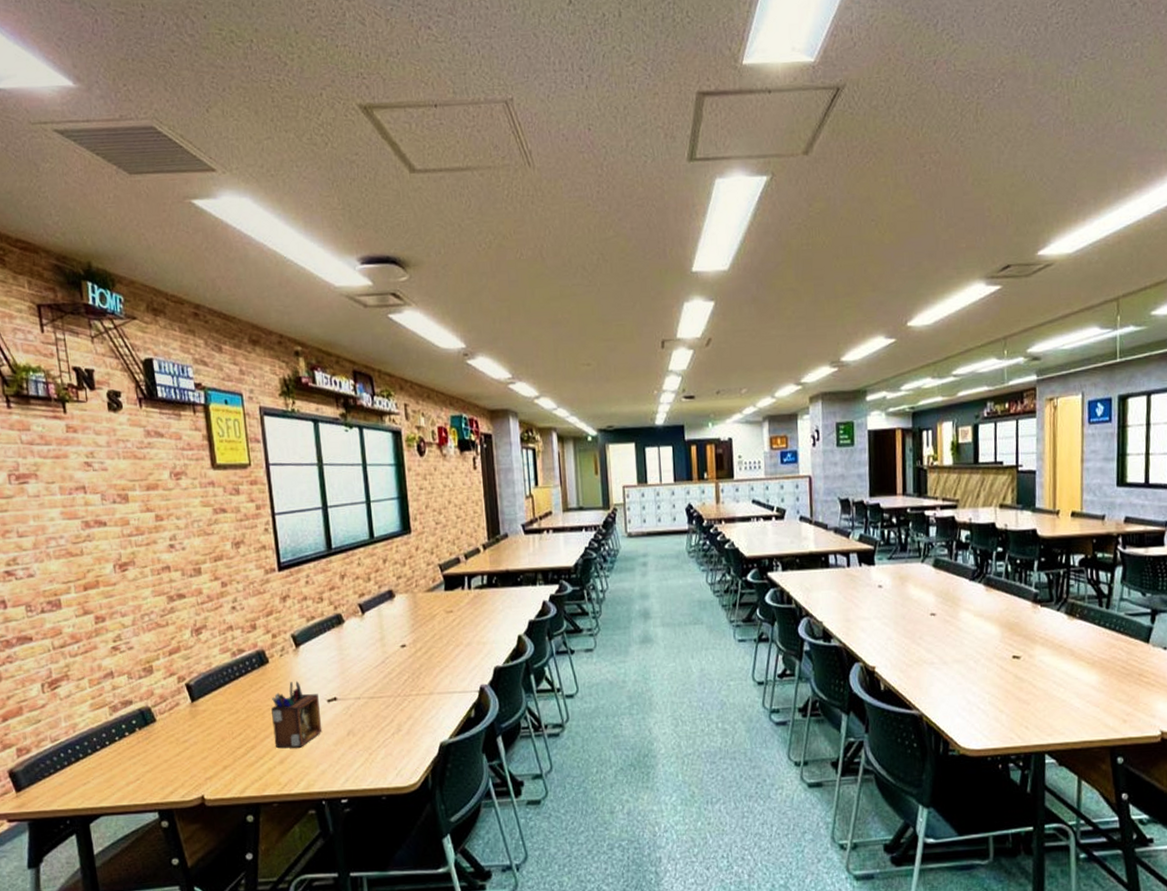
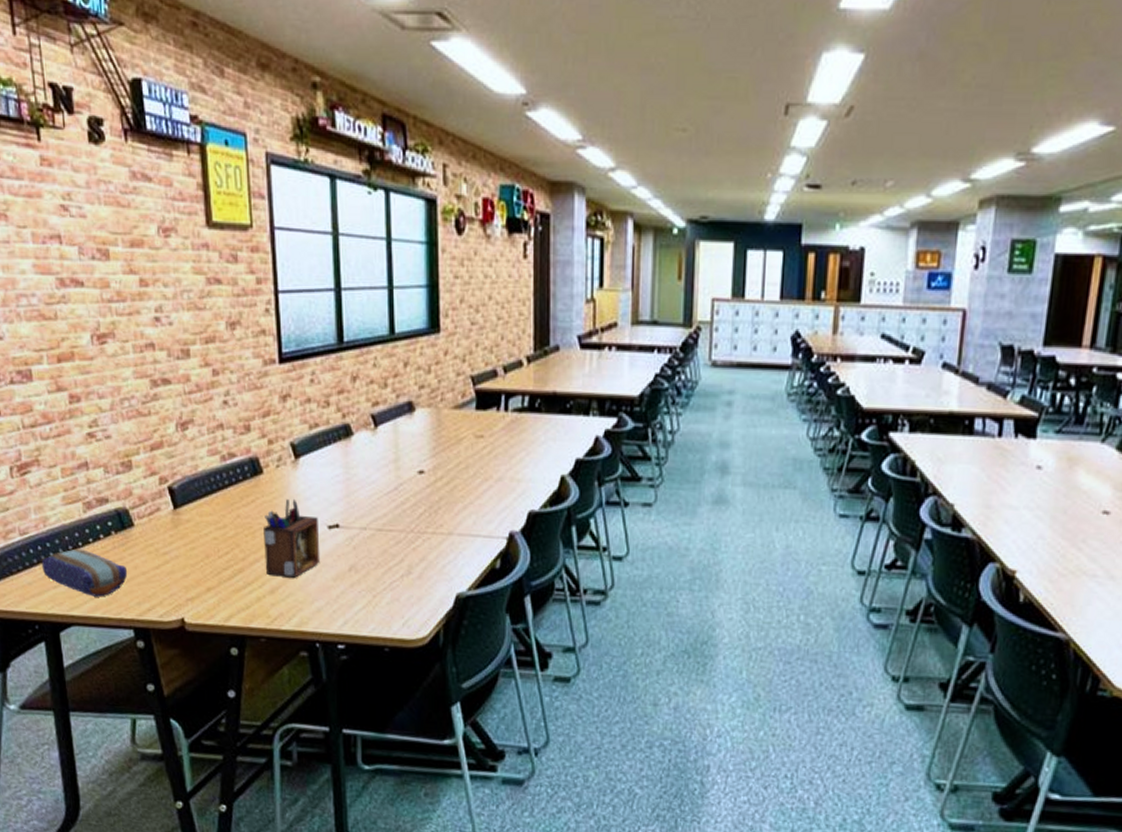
pencil case: none [71,747,152,788] -> present [41,548,128,597]

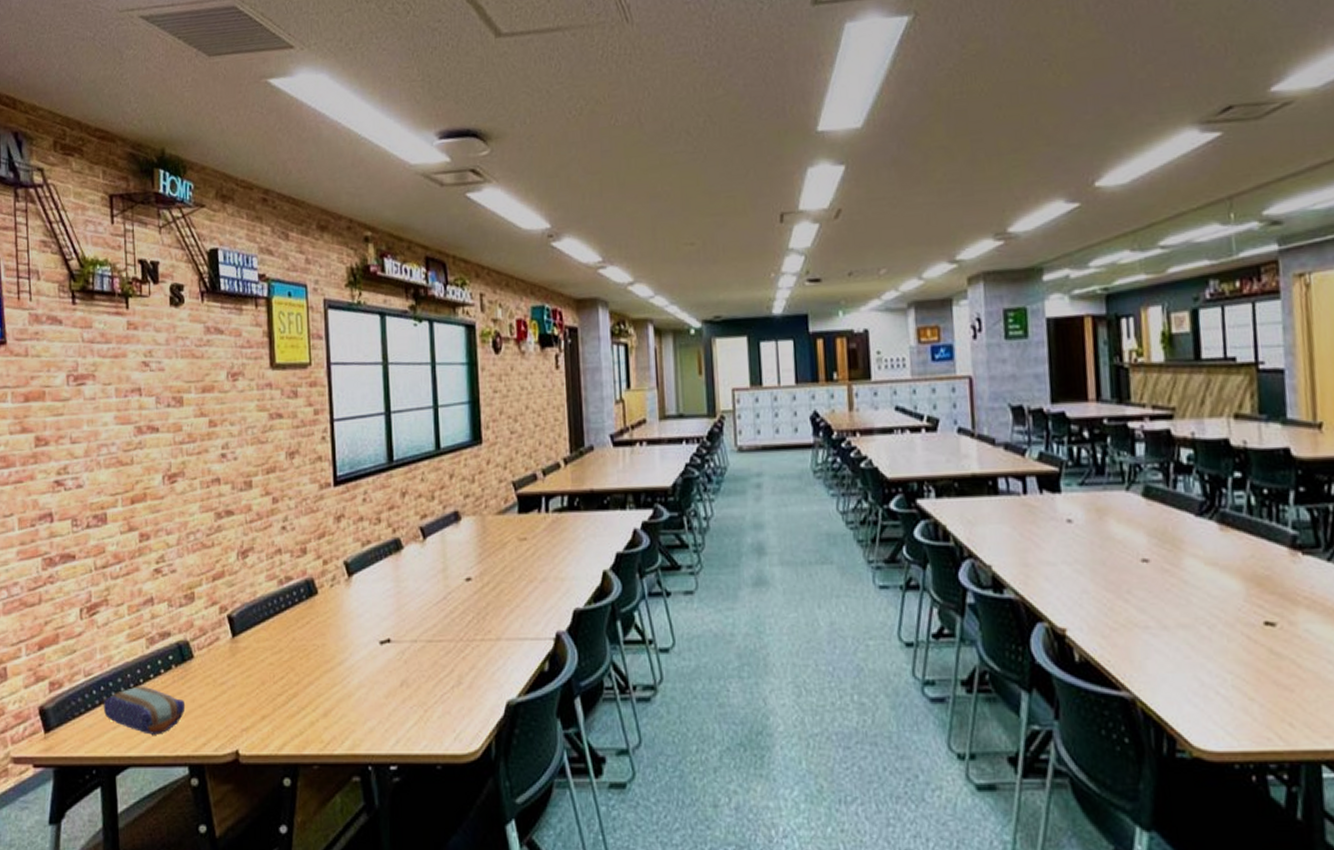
desk organizer: present [264,498,321,578] -> none [318,616,373,698]

